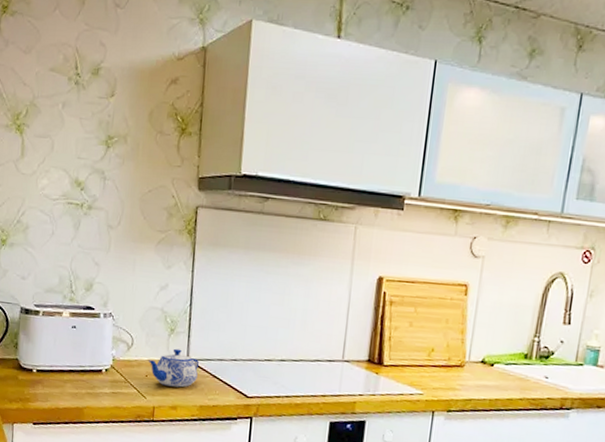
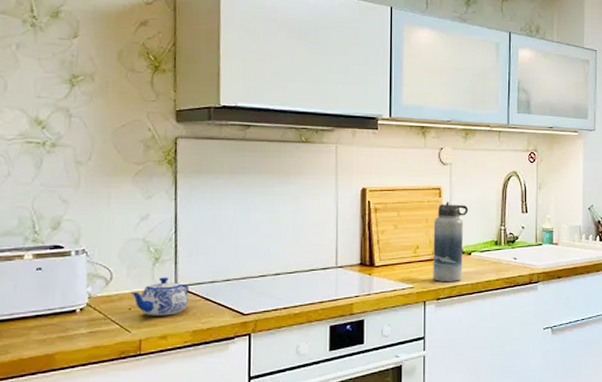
water bottle: none [446,301,498,395] -> present [433,201,469,282]

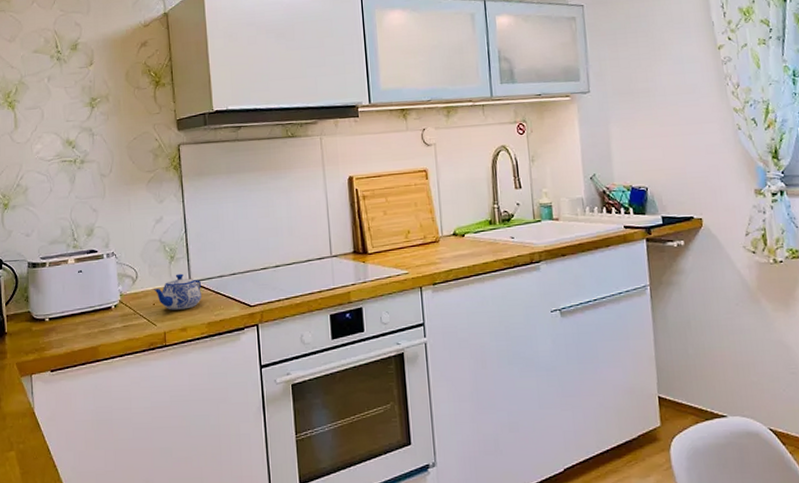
water bottle: present [433,201,469,282] -> none [422,183,458,266]

